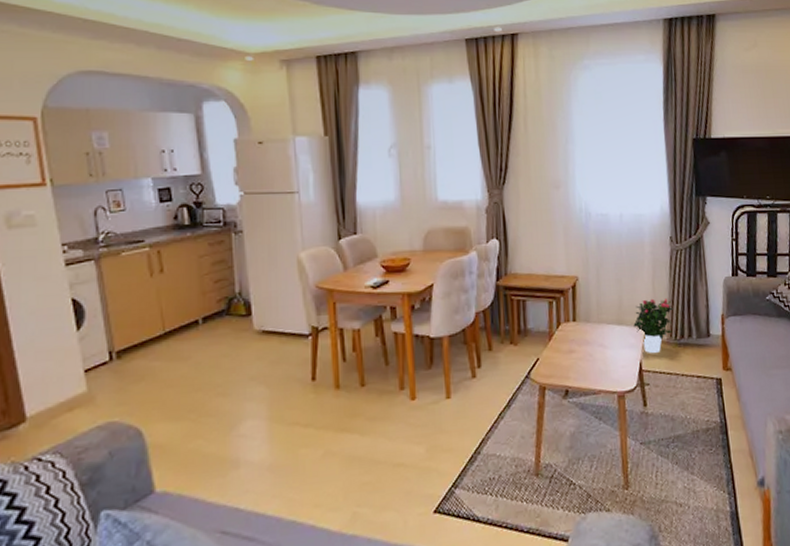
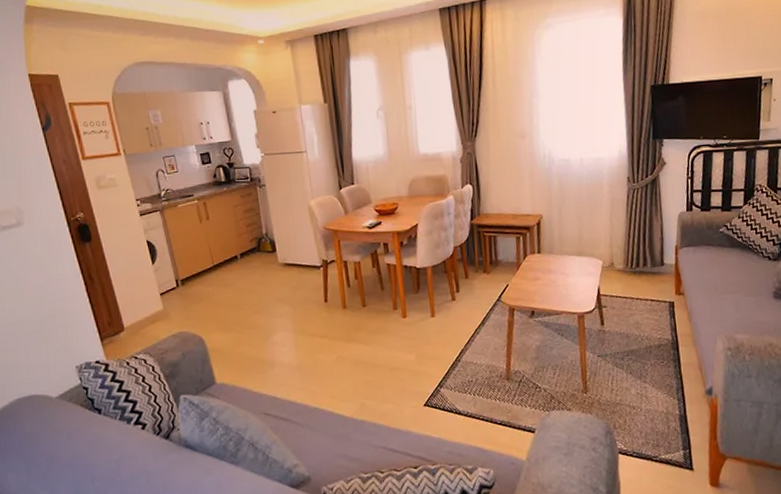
potted flower: present [633,298,673,354] -> none [592,232,629,281]

